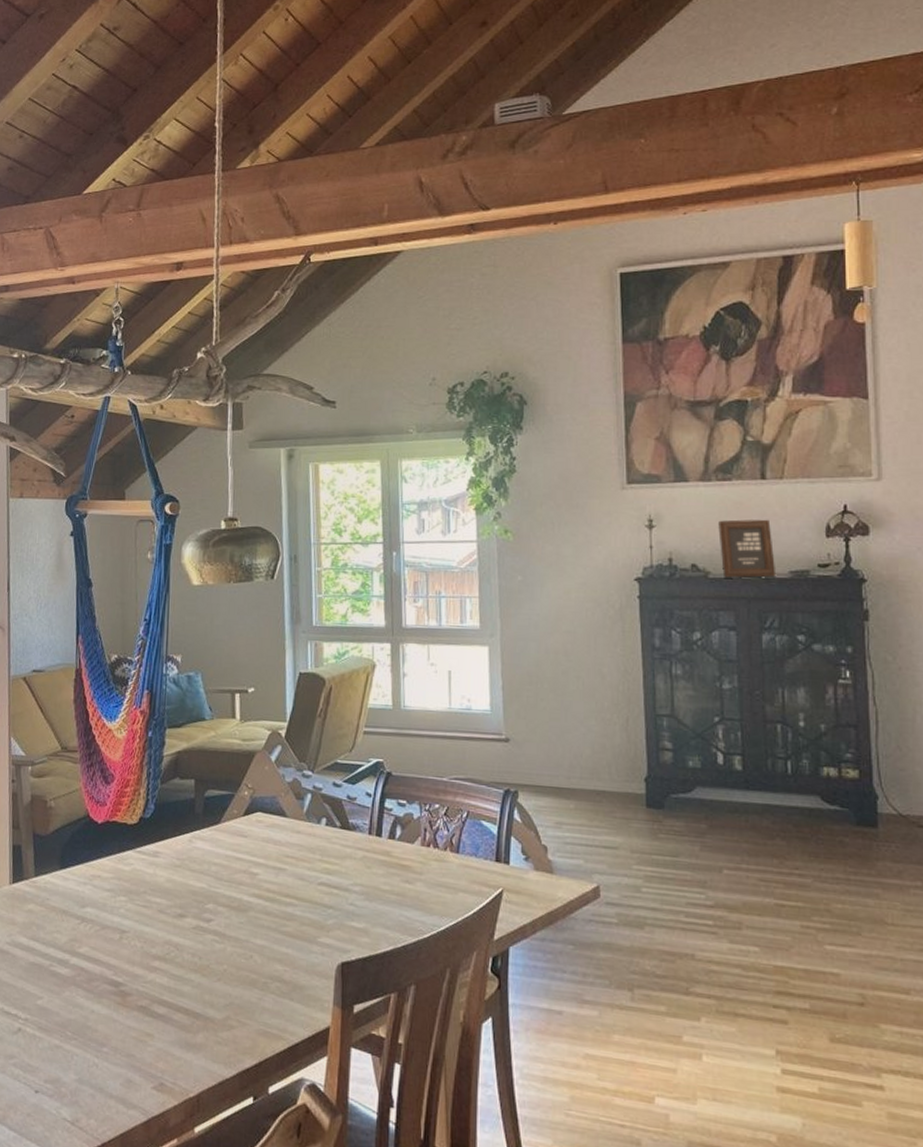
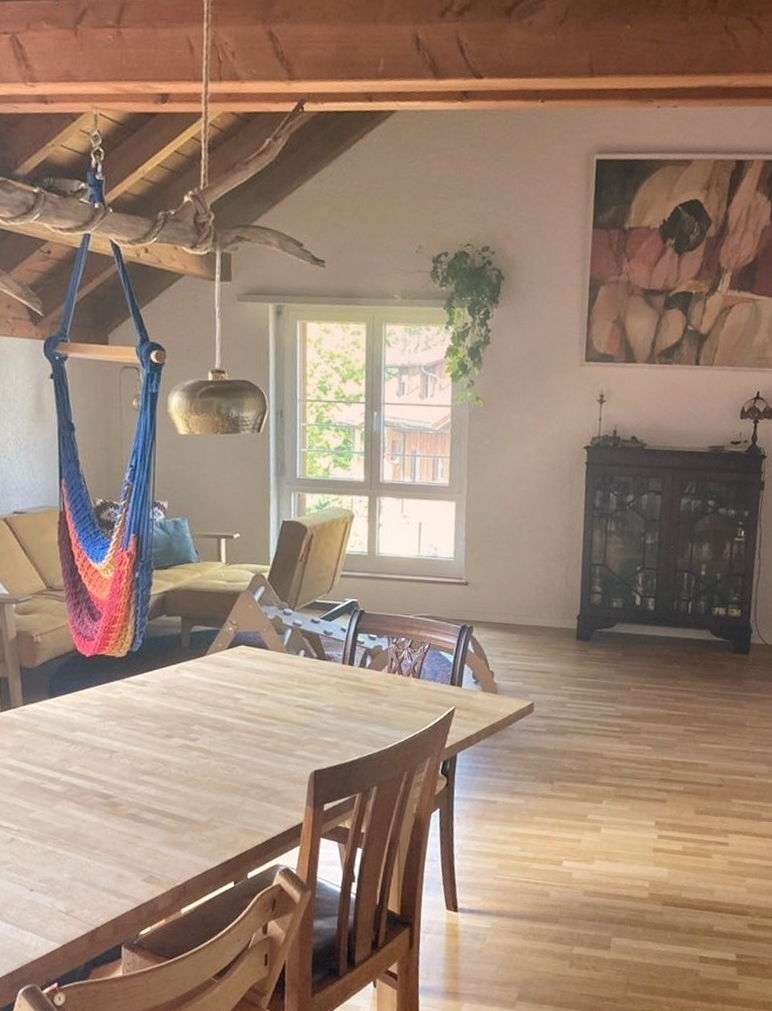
picture frame: present [718,519,777,579] -> none [656,399,699,452]

